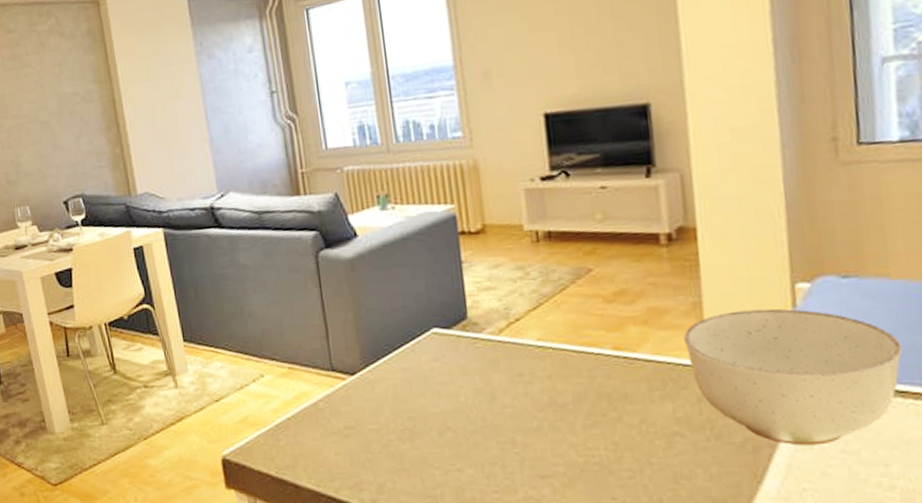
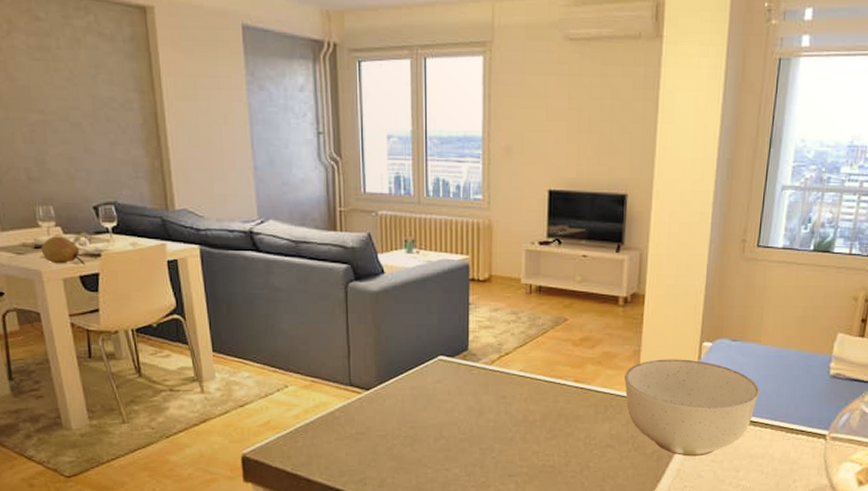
fruit: none [20,235,59,263] -> present [40,236,85,264]

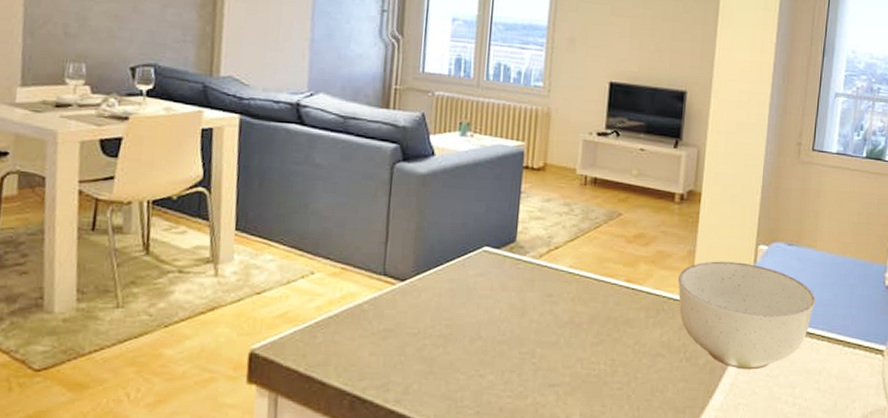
fruit: present [40,236,85,264] -> none [62,95,109,127]

